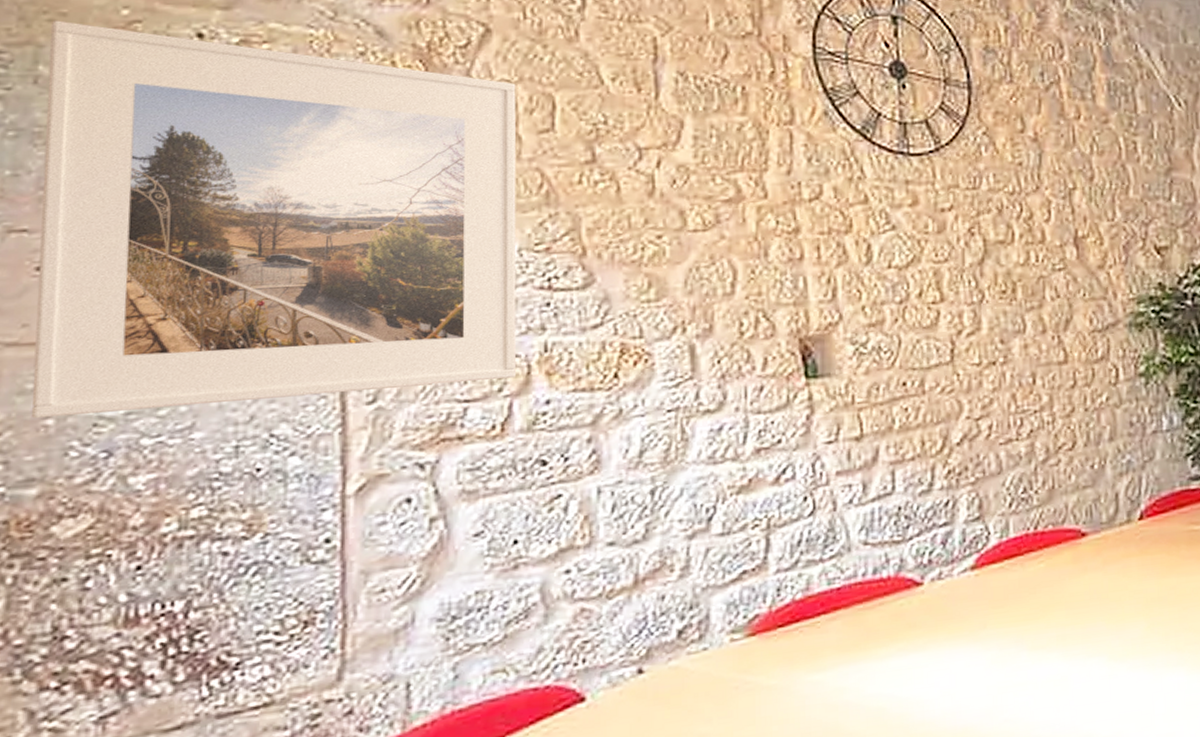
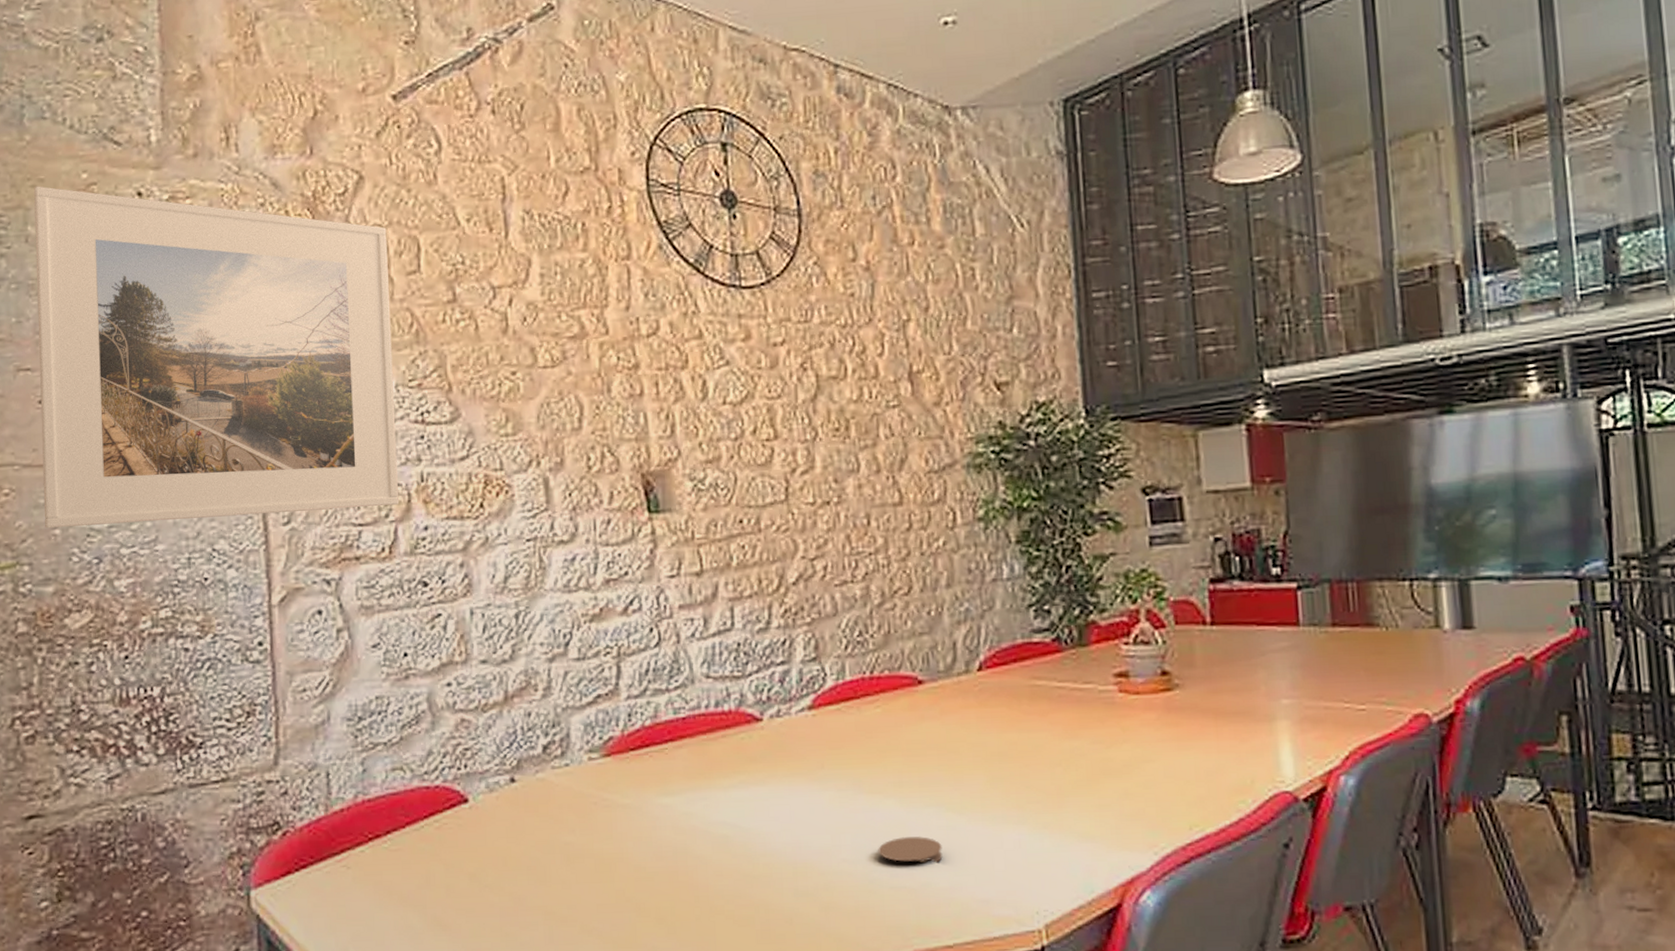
coaster: none [1040,688,1105,717] -> present [878,836,943,864]

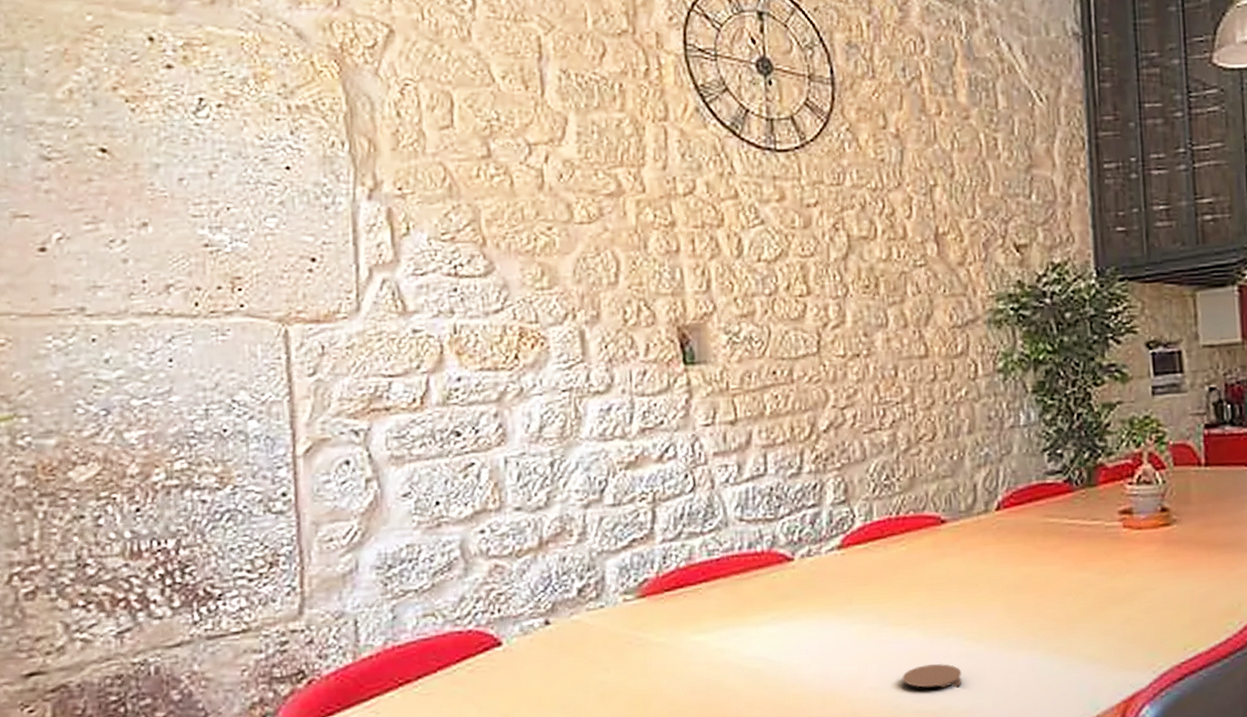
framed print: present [34,186,398,529] -> none [32,27,430,380]

